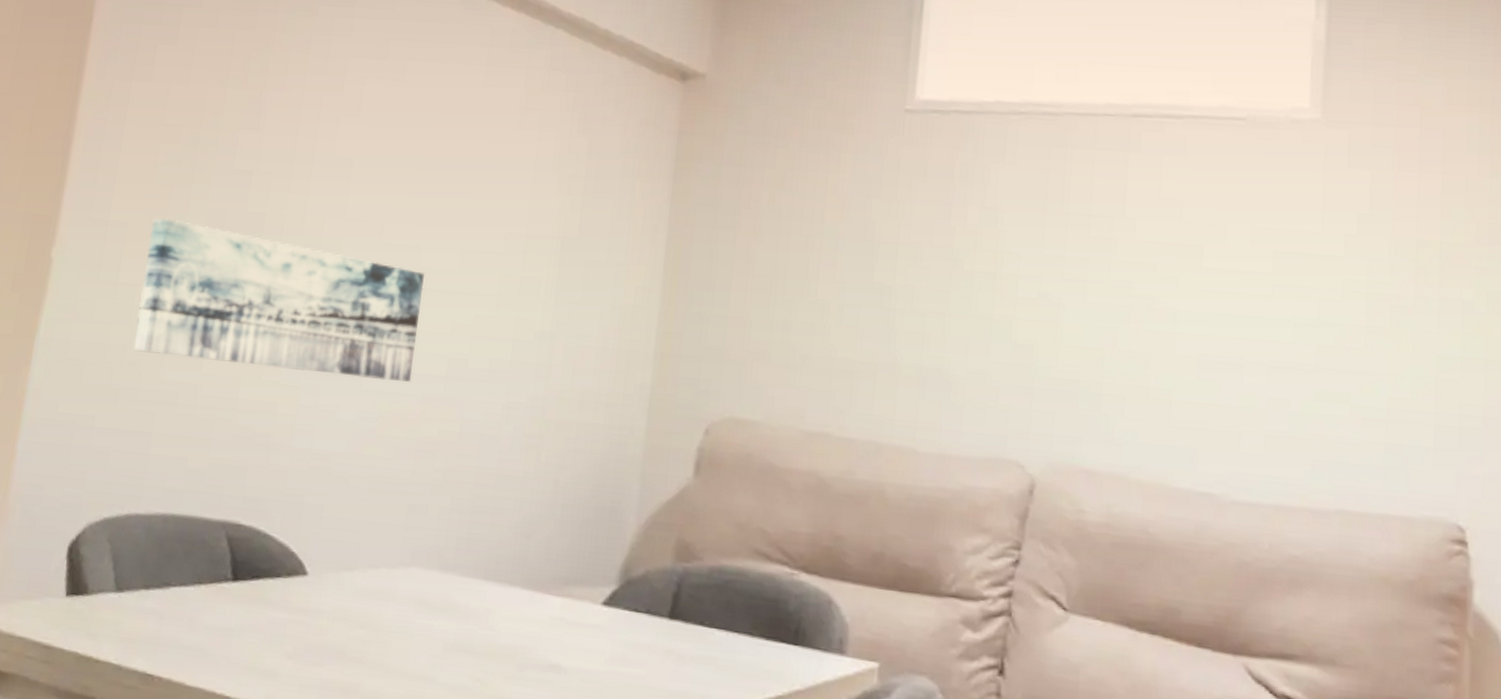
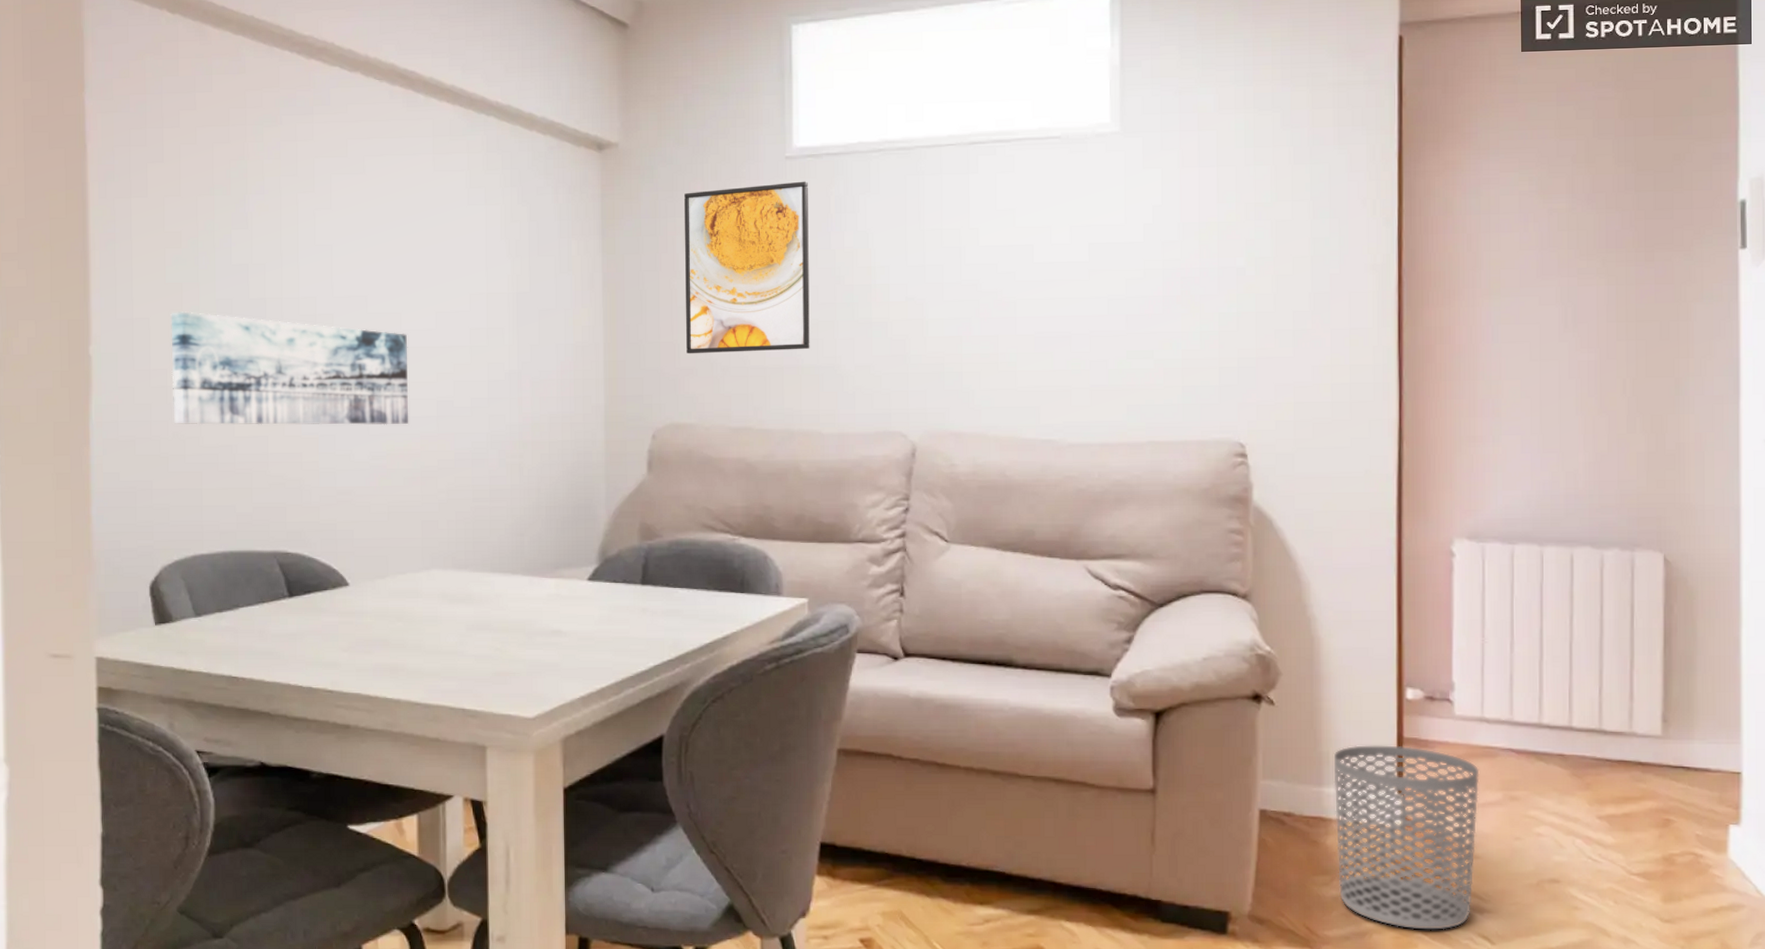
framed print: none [759,140,929,344] -> present [684,181,810,354]

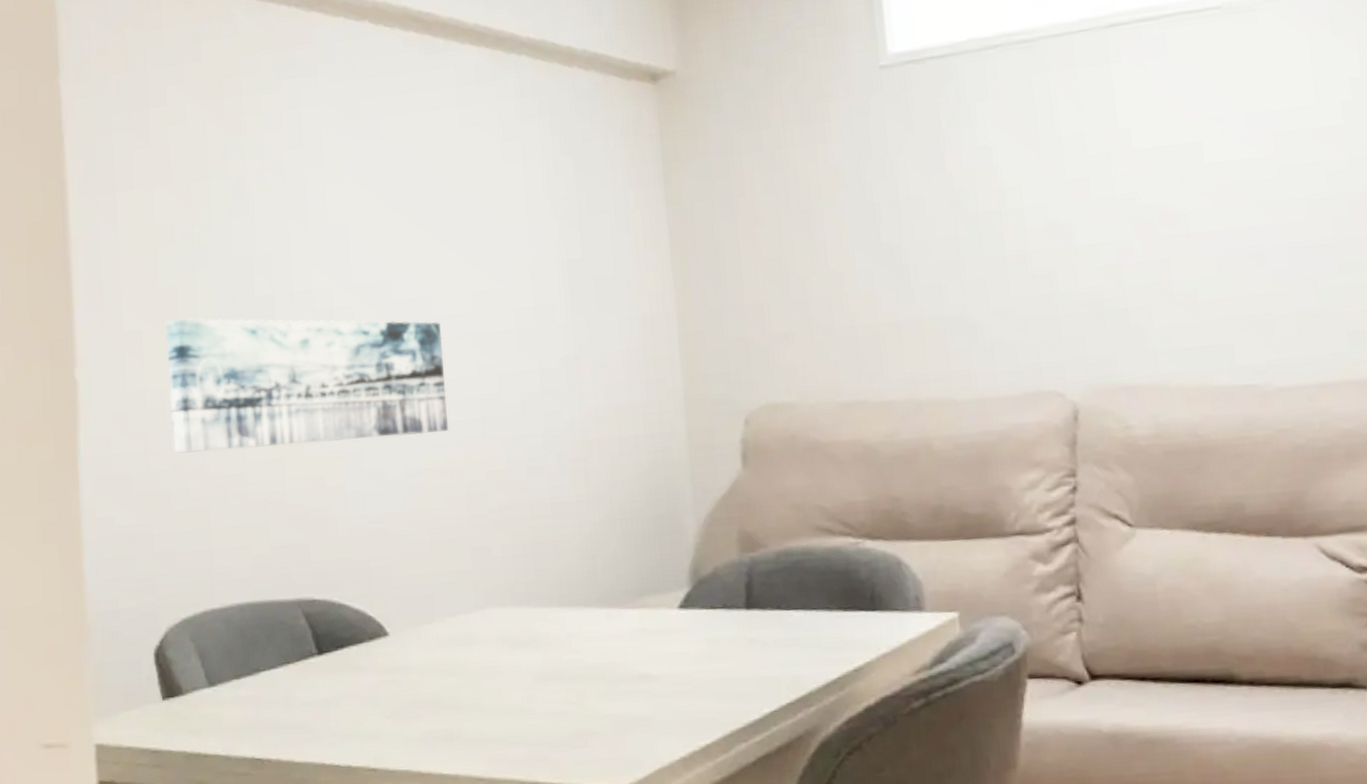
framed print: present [684,181,810,354] -> none [760,92,931,317]

